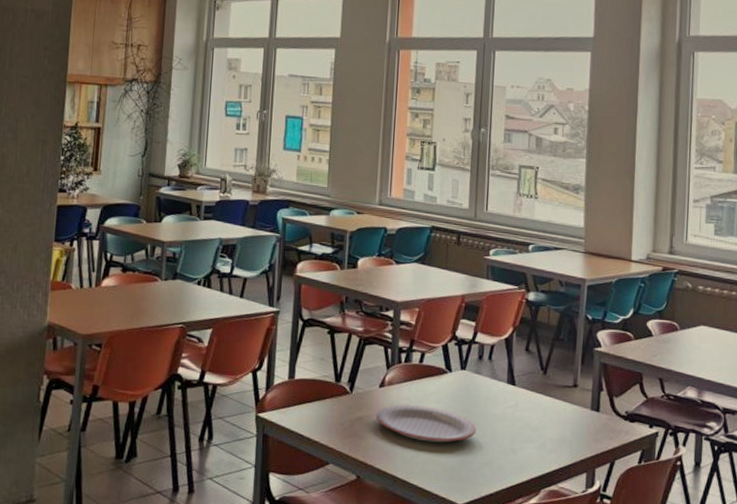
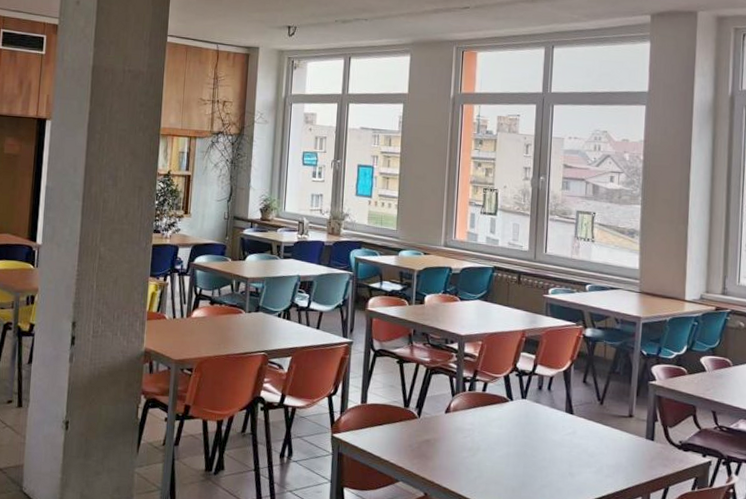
plate: present [375,404,477,443] -> none [441,429,536,465]

